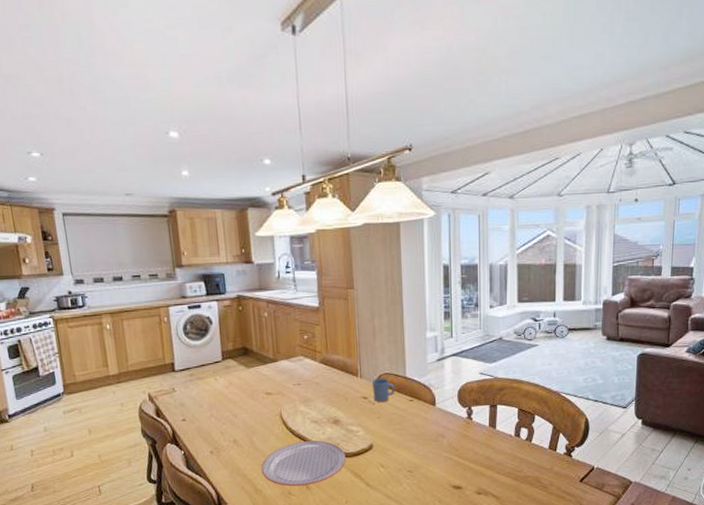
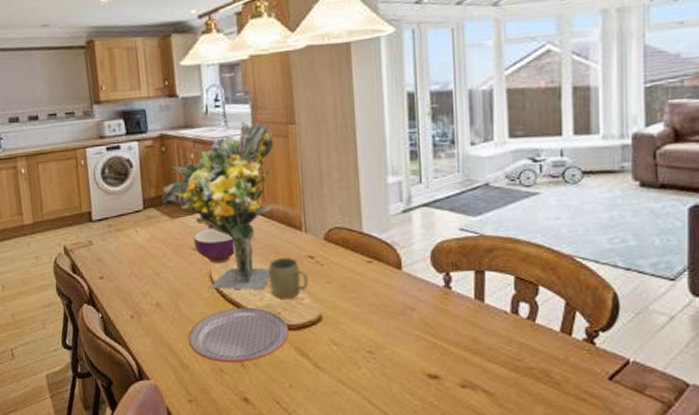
bouquet: none [238,286,336,427] -> present [161,122,275,290]
bowl: none [266,375,303,406] -> present [193,227,236,264]
mug: none [329,399,362,433] -> present [268,258,309,299]
mug: present [371,378,395,403] -> none [319,233,349,264]

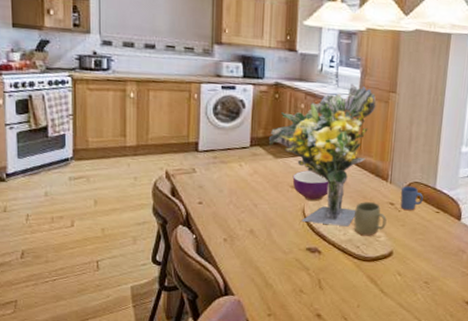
plate: present [188,307,290,363] -> none [275,239,365,285]
mug: none [319,233,349,264] -> present [400,186,423,211]

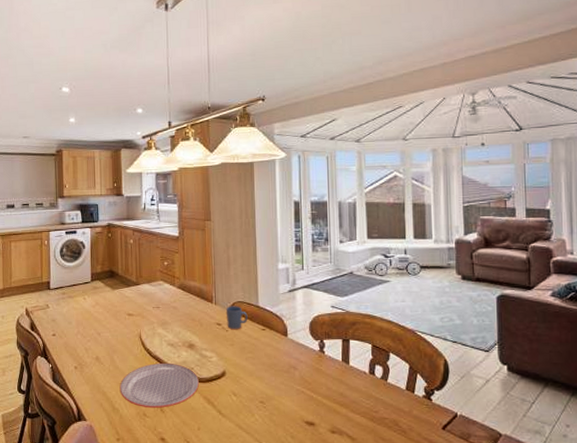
bouquet: present [268,84,377,227] -> none [105,217,195,349]
plate: none [275,239,365,285] -> present [119,362,200,409]
bowl: present [292,170,329,202] -> none [128,298,161,327]
mug: present [353,202,387,236] -> none [185,324,216,357]

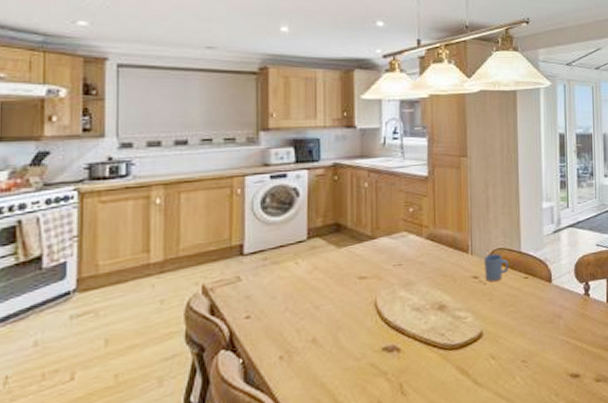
plate: present [119,362,200,409] -> none [345,332,452,394]

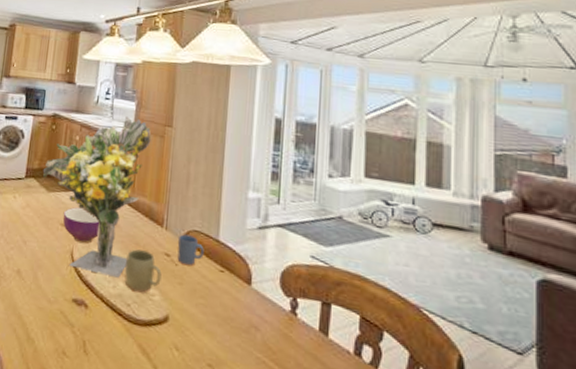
bouquet: none [328,153,448,317] -> present [42,116,152,278]
bowl: none [360,255,403,292] -> present [62,207,100,244]
mug: none [434,279,472,320] -> present [124,249,162,293]

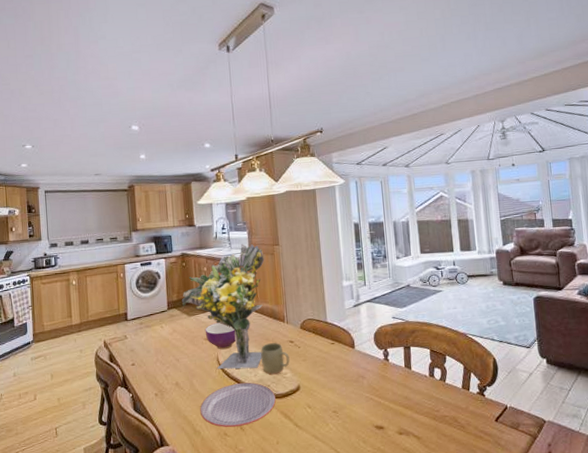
plate: none [38,290,136,349] -> present [200,382,277,428]
mug: present [177,234,204,266] -> none [297,323,318,346]

